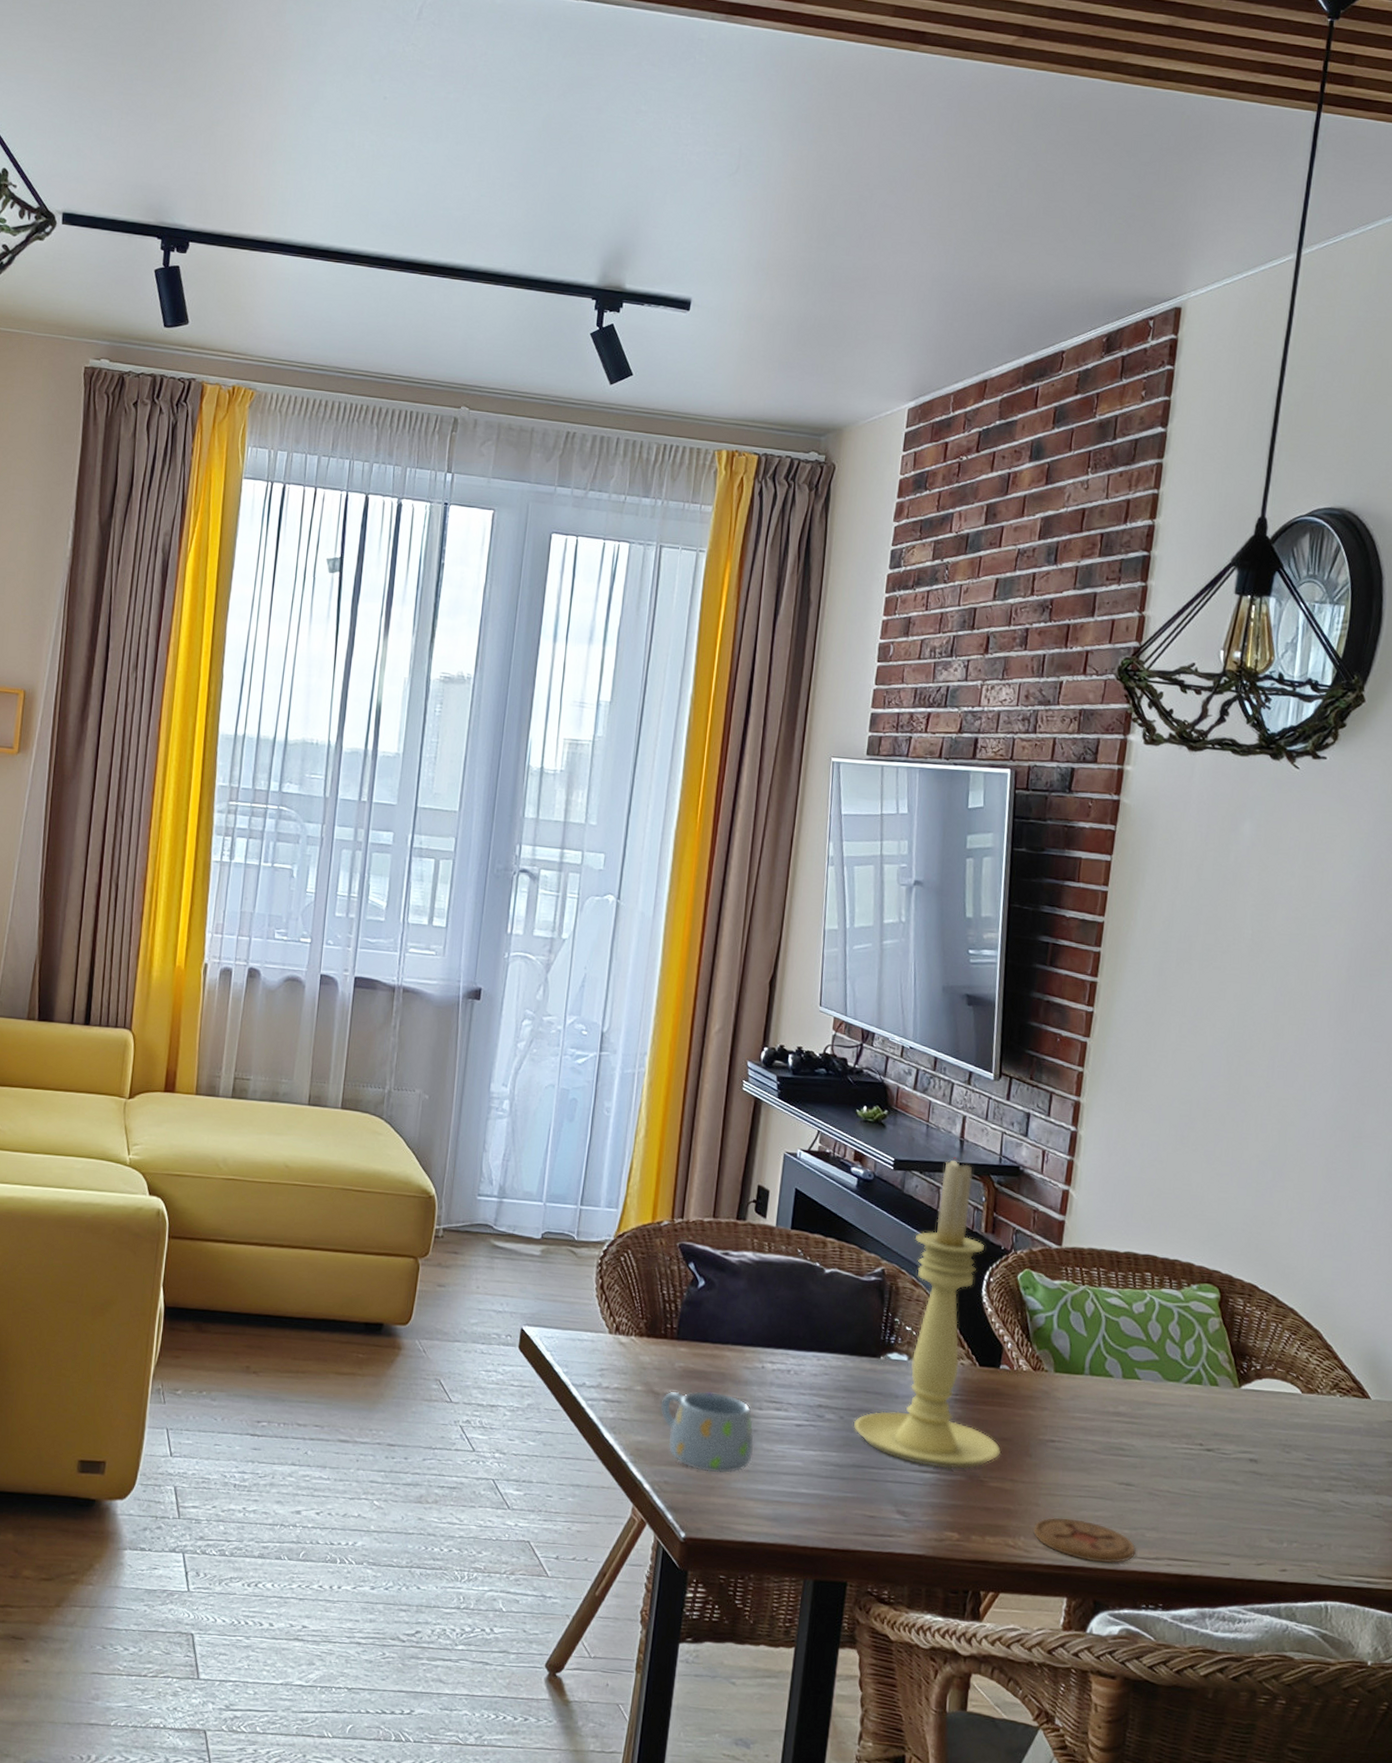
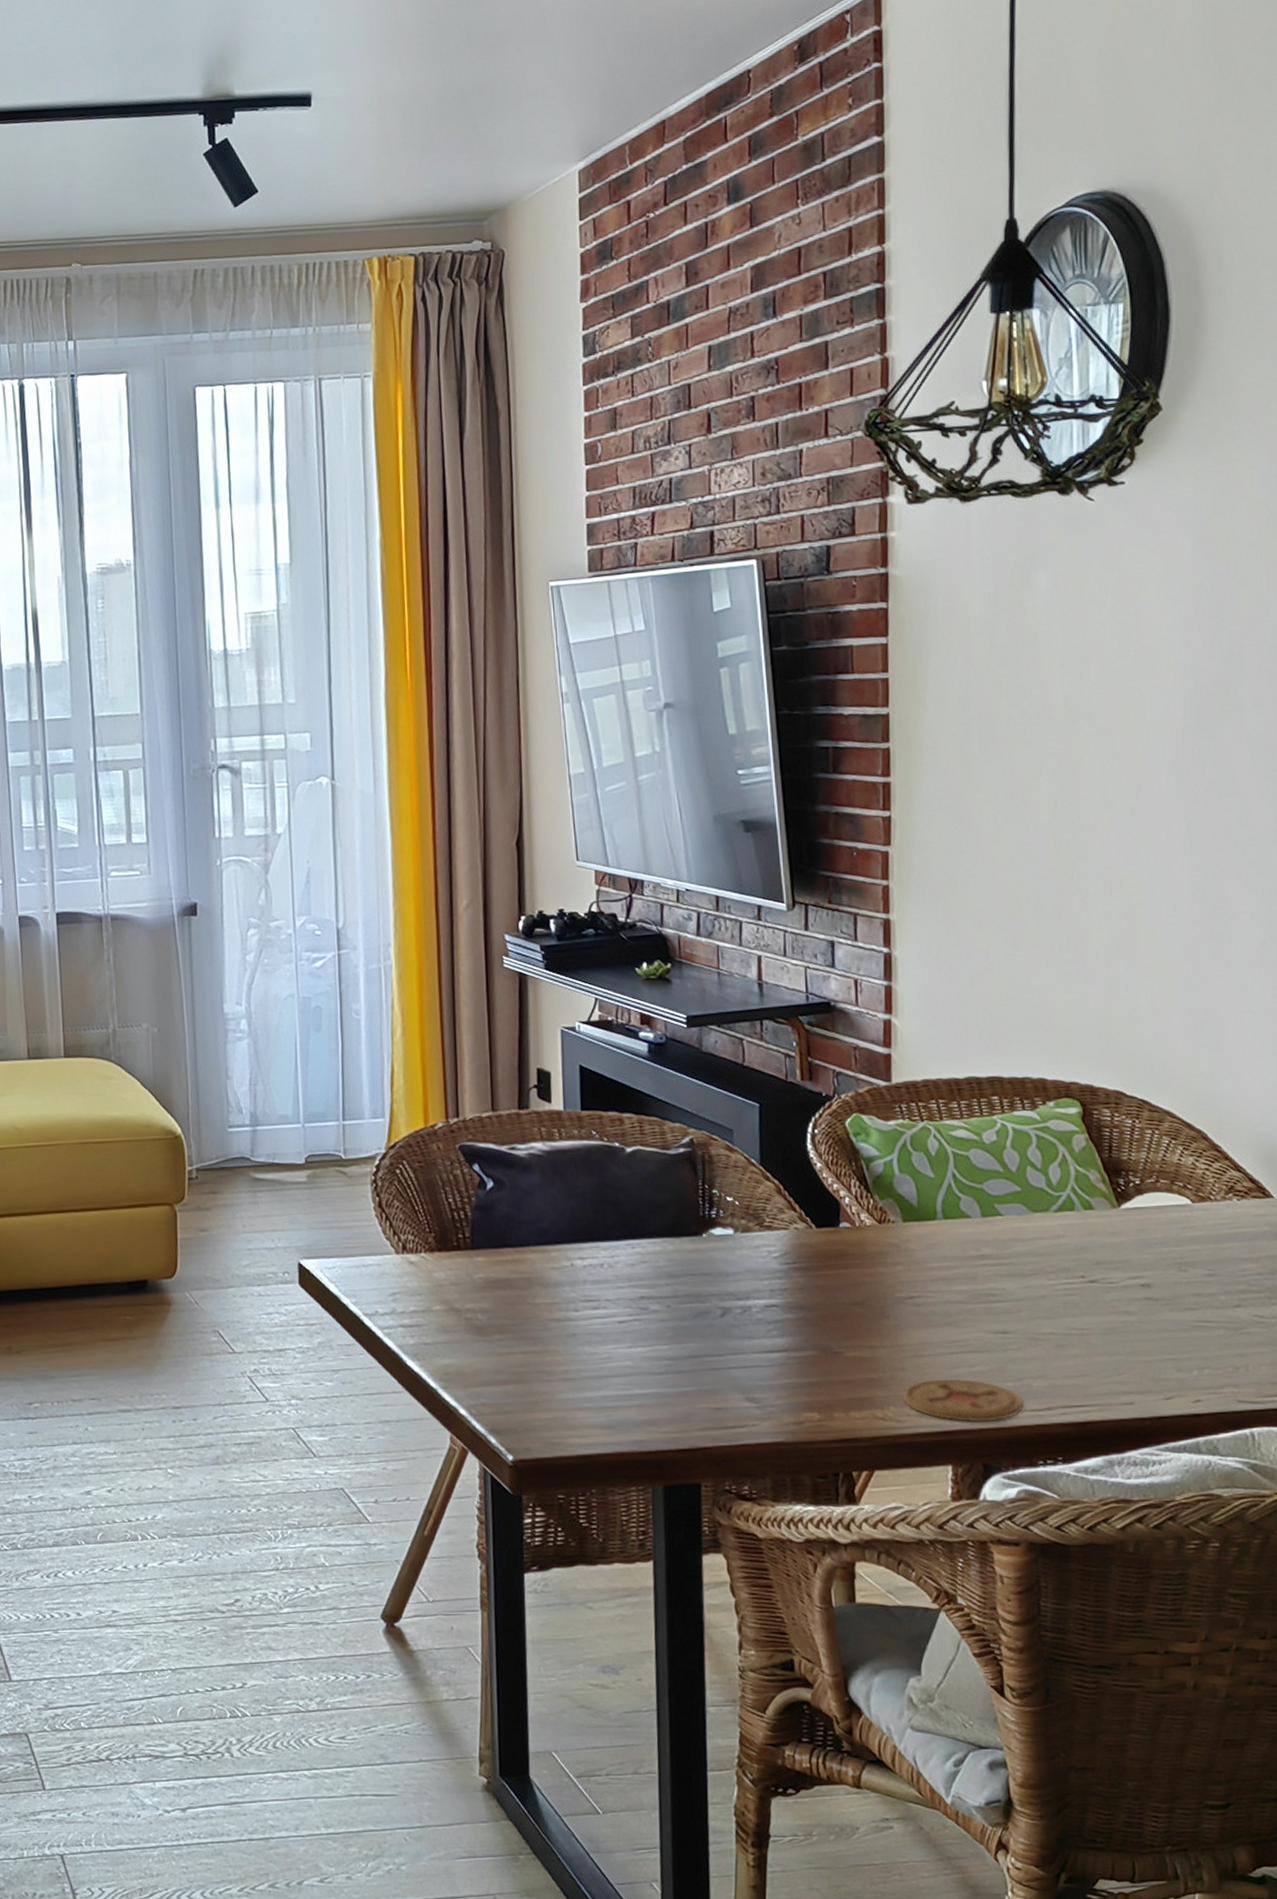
mug: present [660,1391,754,1473] -> none [465,1300,576,1387]
candle holder: present [853,1157,1002,1469] -> none [682,1003,855,1346]

